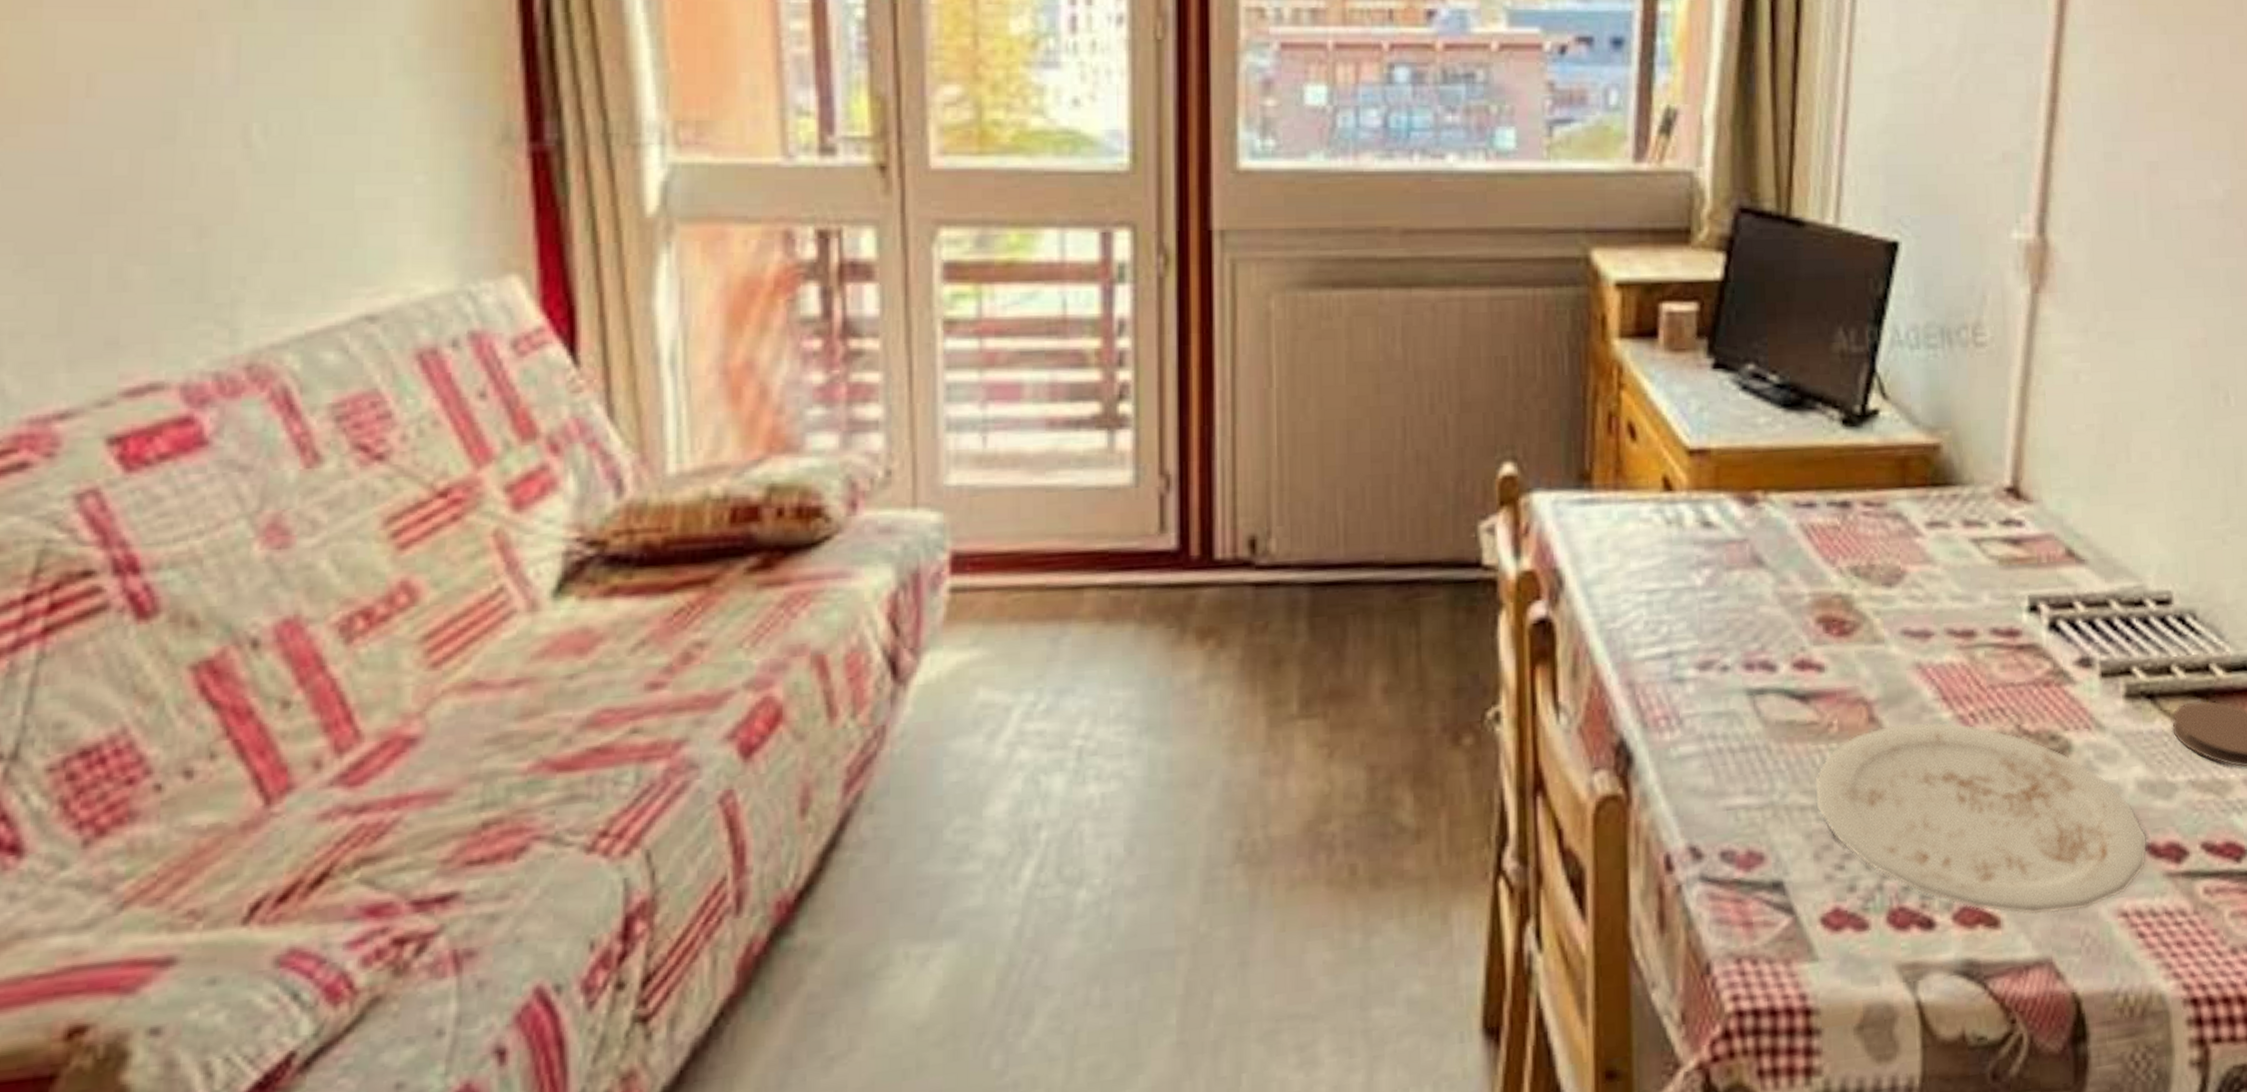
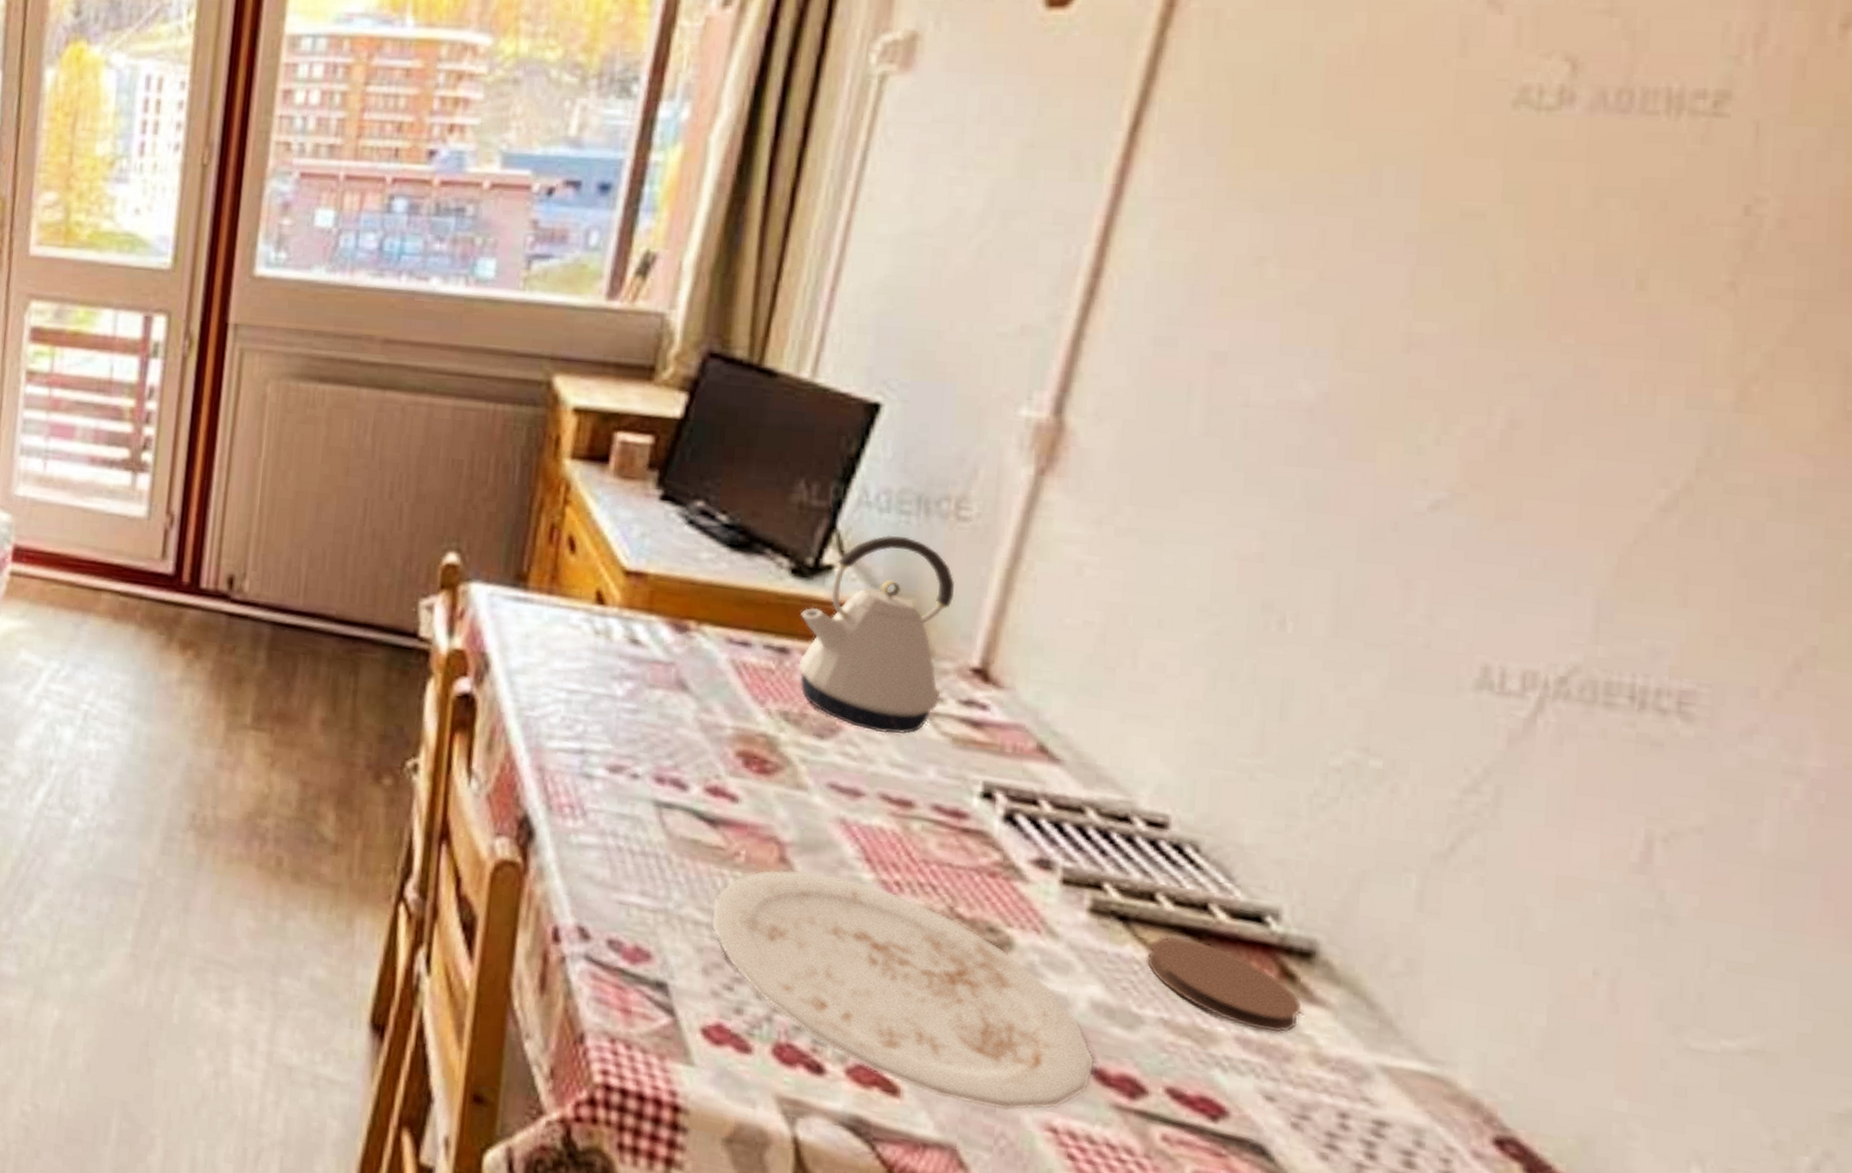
kettle: none [1856,370,1983,568] -> present [798,534,954,734]

